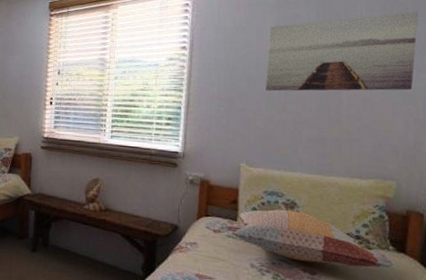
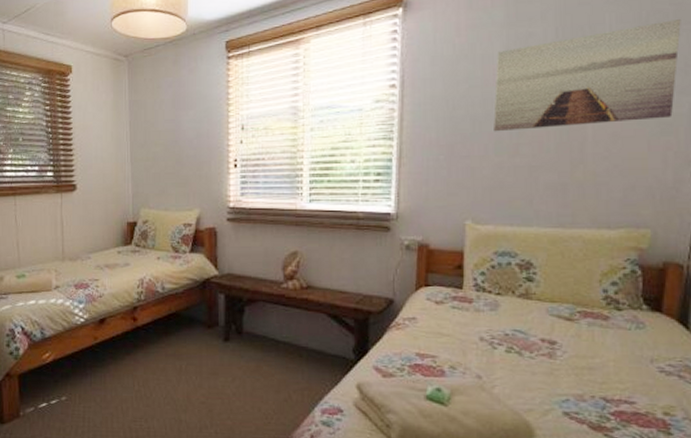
decorative pillow: present [232,209,389,268] -> none [457,271,642,332]

